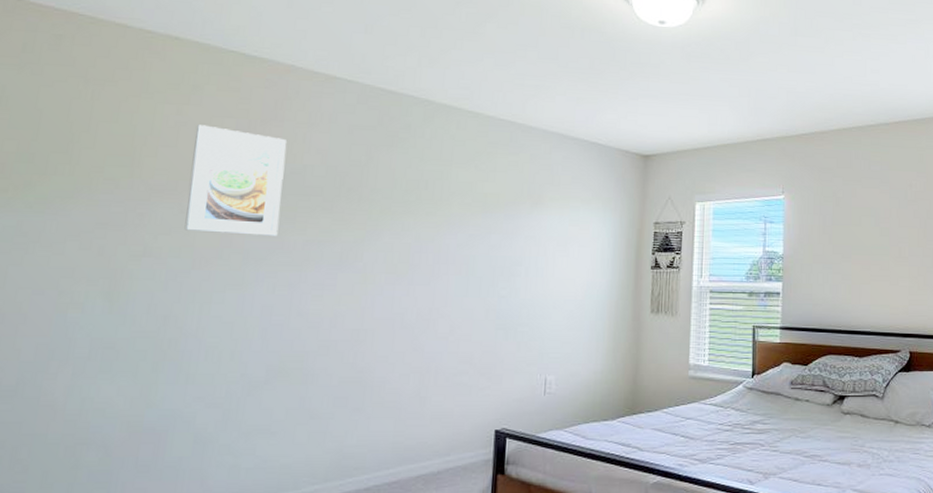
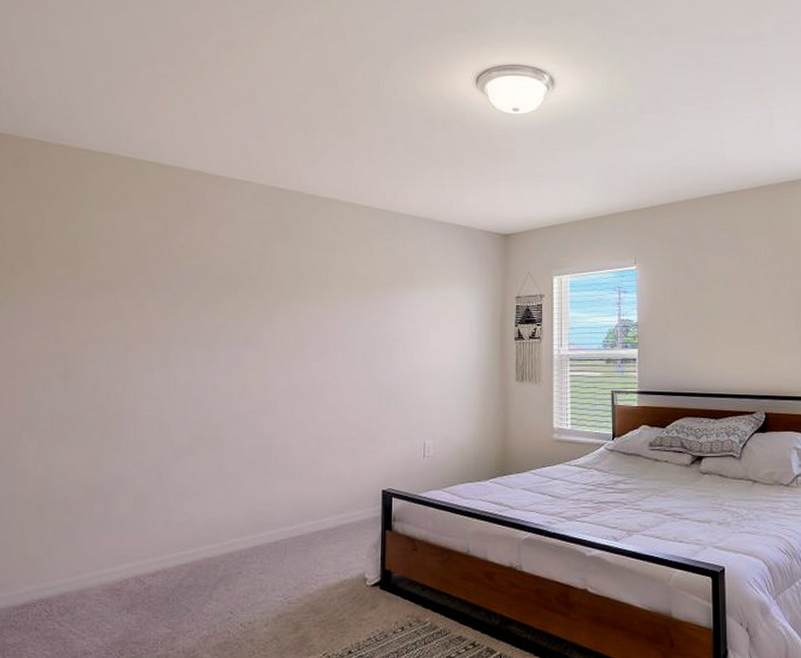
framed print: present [184,125,287,236] -> none [120,228,198,321]

